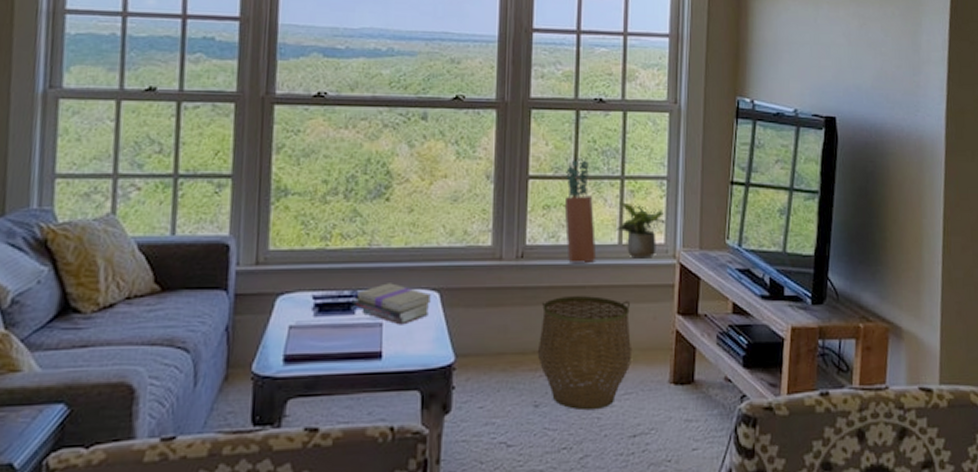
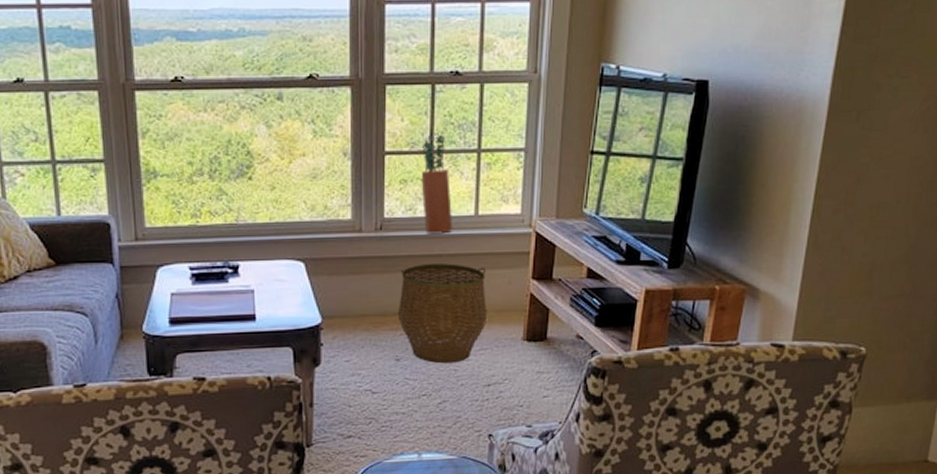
books: present [350,283,431,325] -> none [223,254,297,292]
potted plant: present [615,202,665,259] -> none [471,174,522,228]

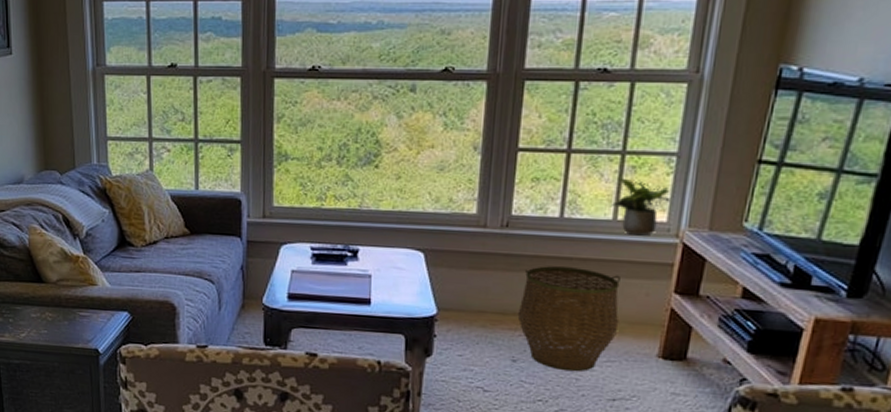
vase: present [421,130,453,235] -> none [554,128,588,237]
potted plant: none [471,174,522,228] -> present [610,177,670,236]

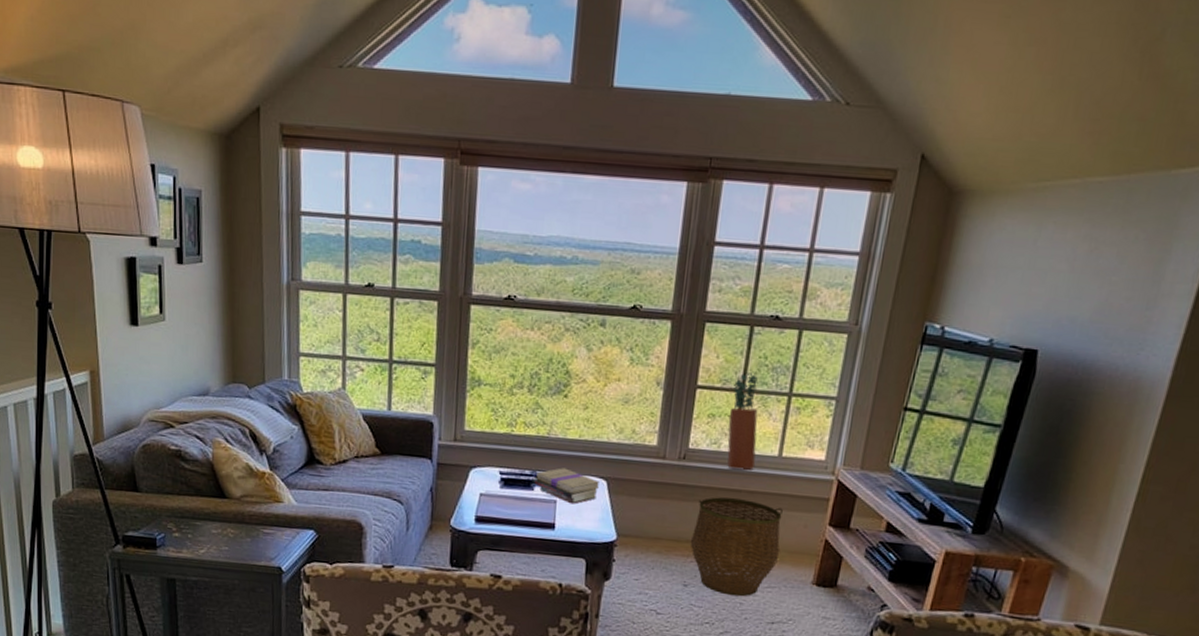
books: none [343,241,416,278] -> present [530,468,599,504]
vase: none [554,128,588,237] -> present [727,369,758,471]
potted plant: present [610,177,670,236] -> none [776,417,829,472]

